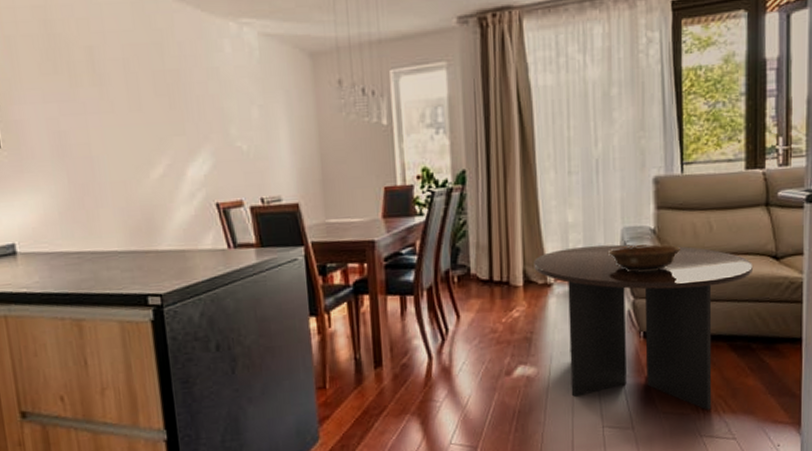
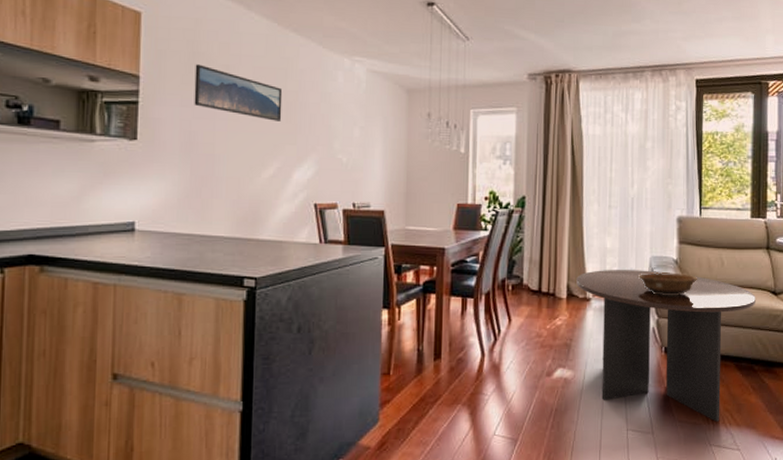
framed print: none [52,48,165,109] -> present [194,64,283,121]

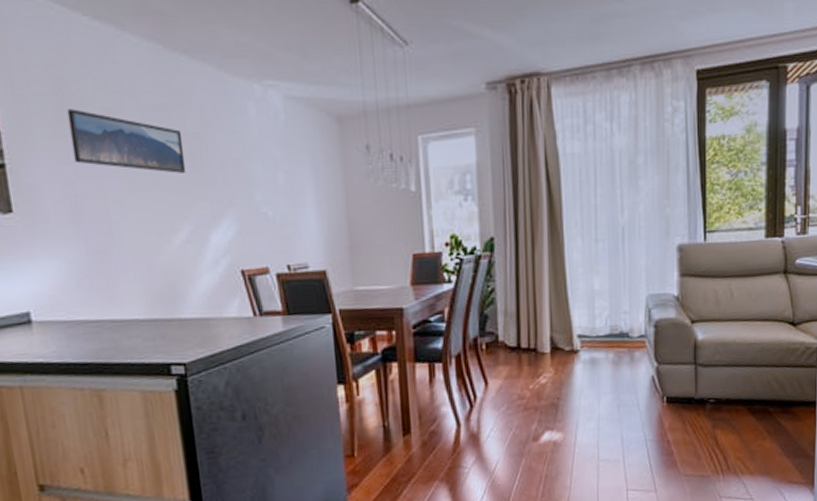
coffee table: present [576,270,757,422] -> none [561,311,772,472]
decorative bowl: present [637,272,697,296] -> none [632,311,702,339]

